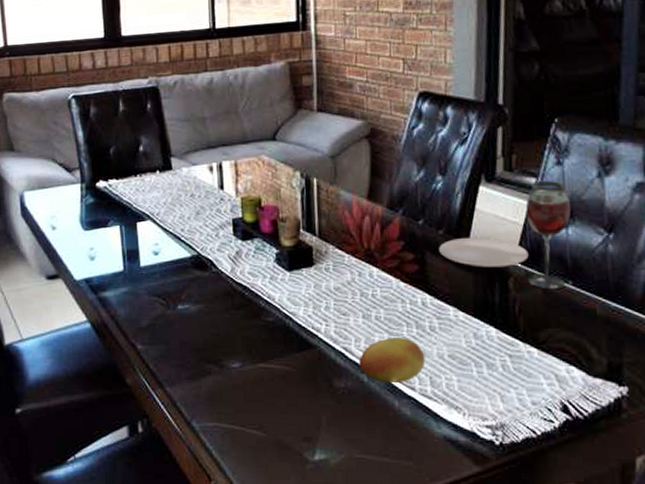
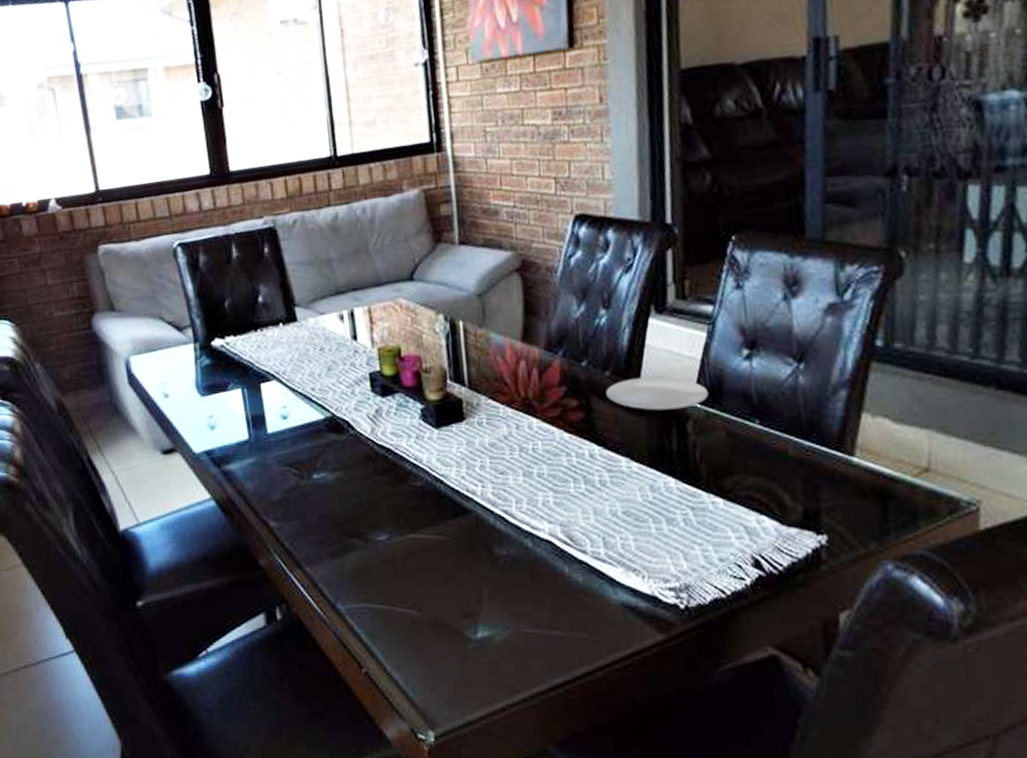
fruit: present [358,338,426,384] -> none [521,495,597,548]
wineglass: present [525,181,572,290] -> none [702,307,755,431]

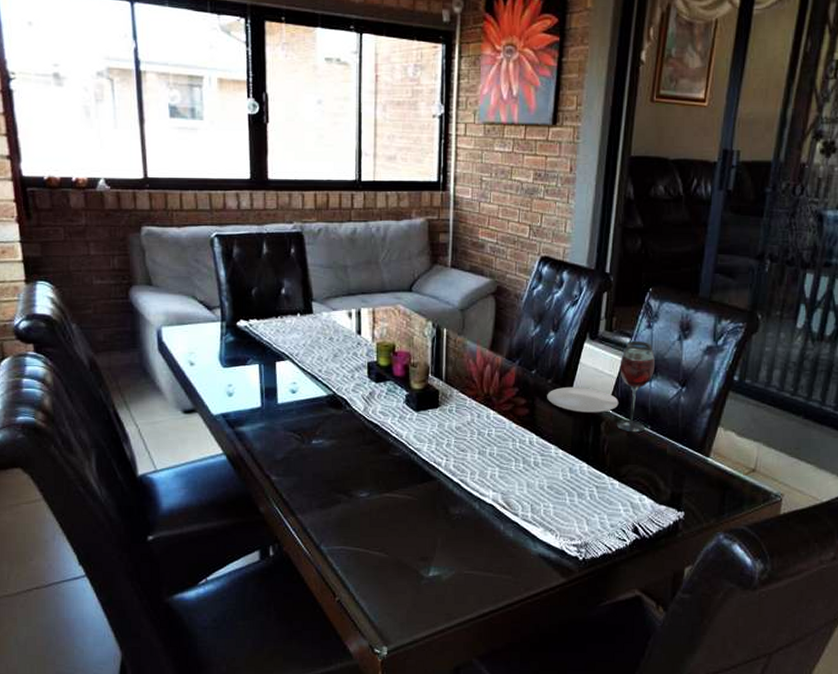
wineglass: none [702,307,755,431] -> present [616,341,656,433]

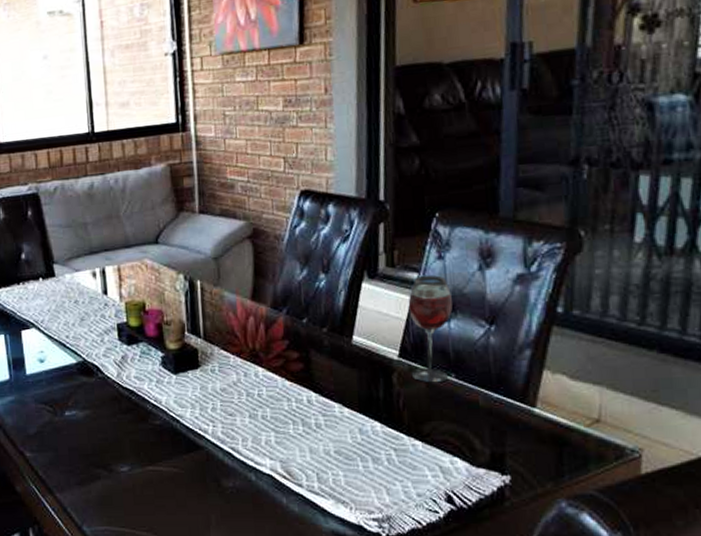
plate: present [547,386,619,413] -> none [323,333,412,364]

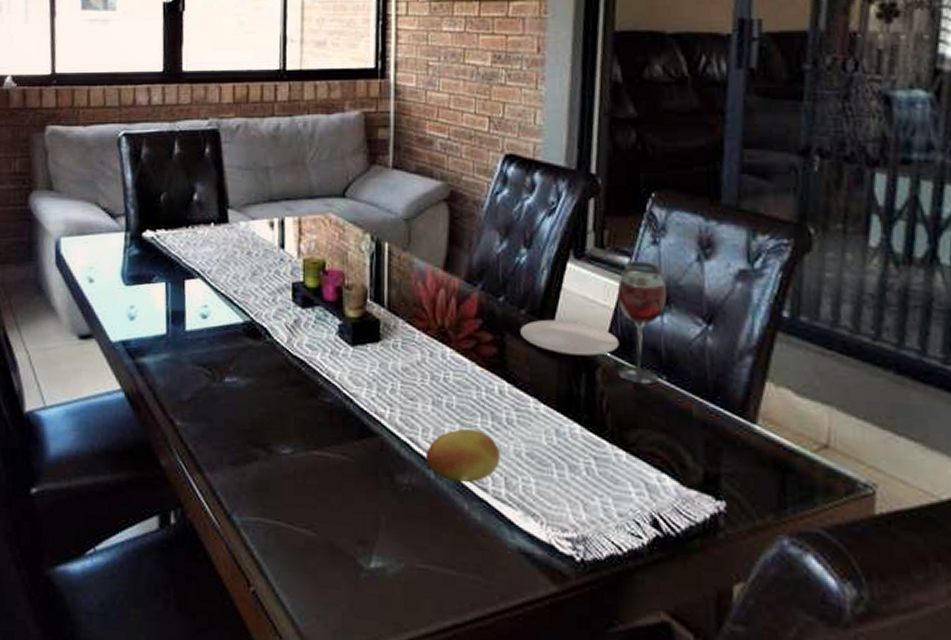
fruit: none [246,436,312,481] -> present [425,429,501,483]
plate: none [323,333,412,364] -> present [520,319,619,356]

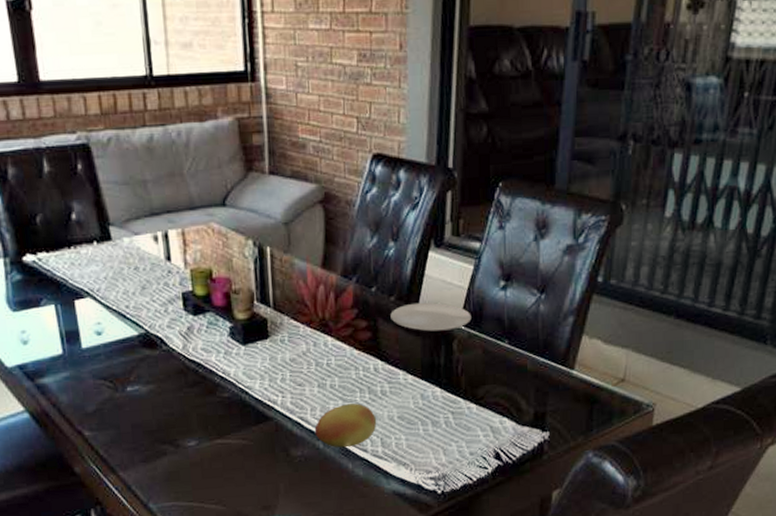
wineglass: present [617,262,668,385] -> none [470,245,510,349]

